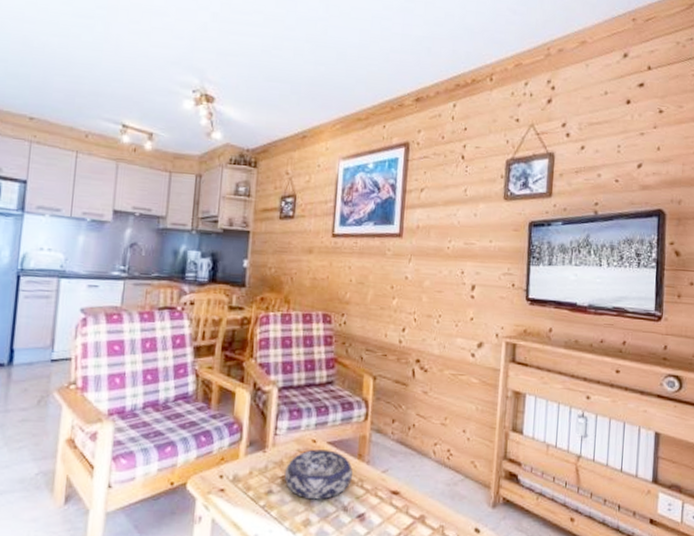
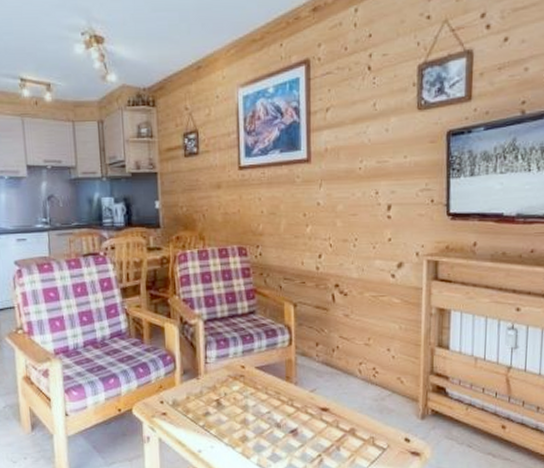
decorative bowl: present [284,449,353,500] -> none [218,374,282,419]

